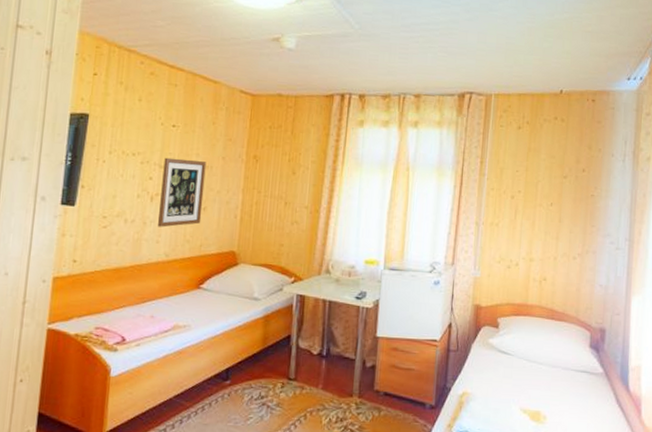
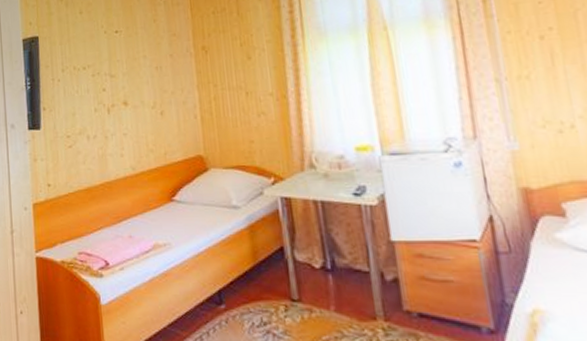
wall art: present [158,157,207,227] -> none [113,63,161,140]

